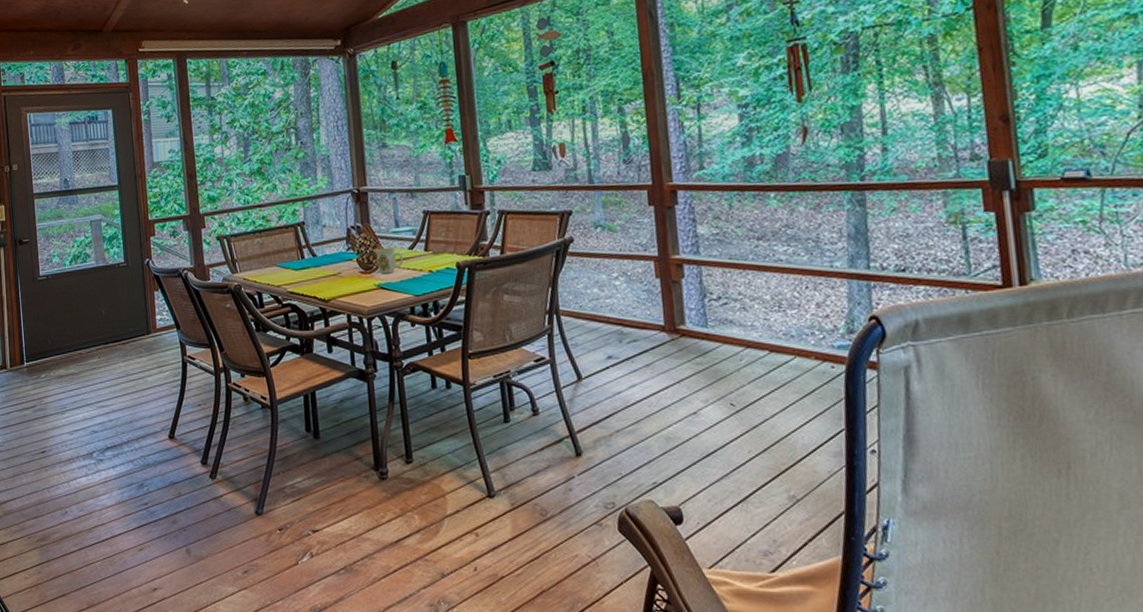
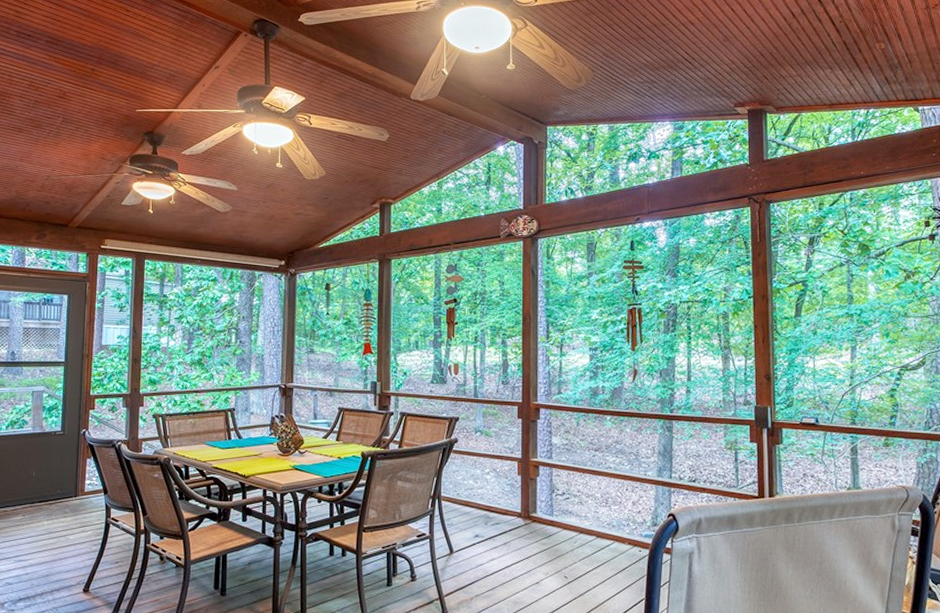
pitcher: present [371,247,403,274] -> none [291,435,317,458]

